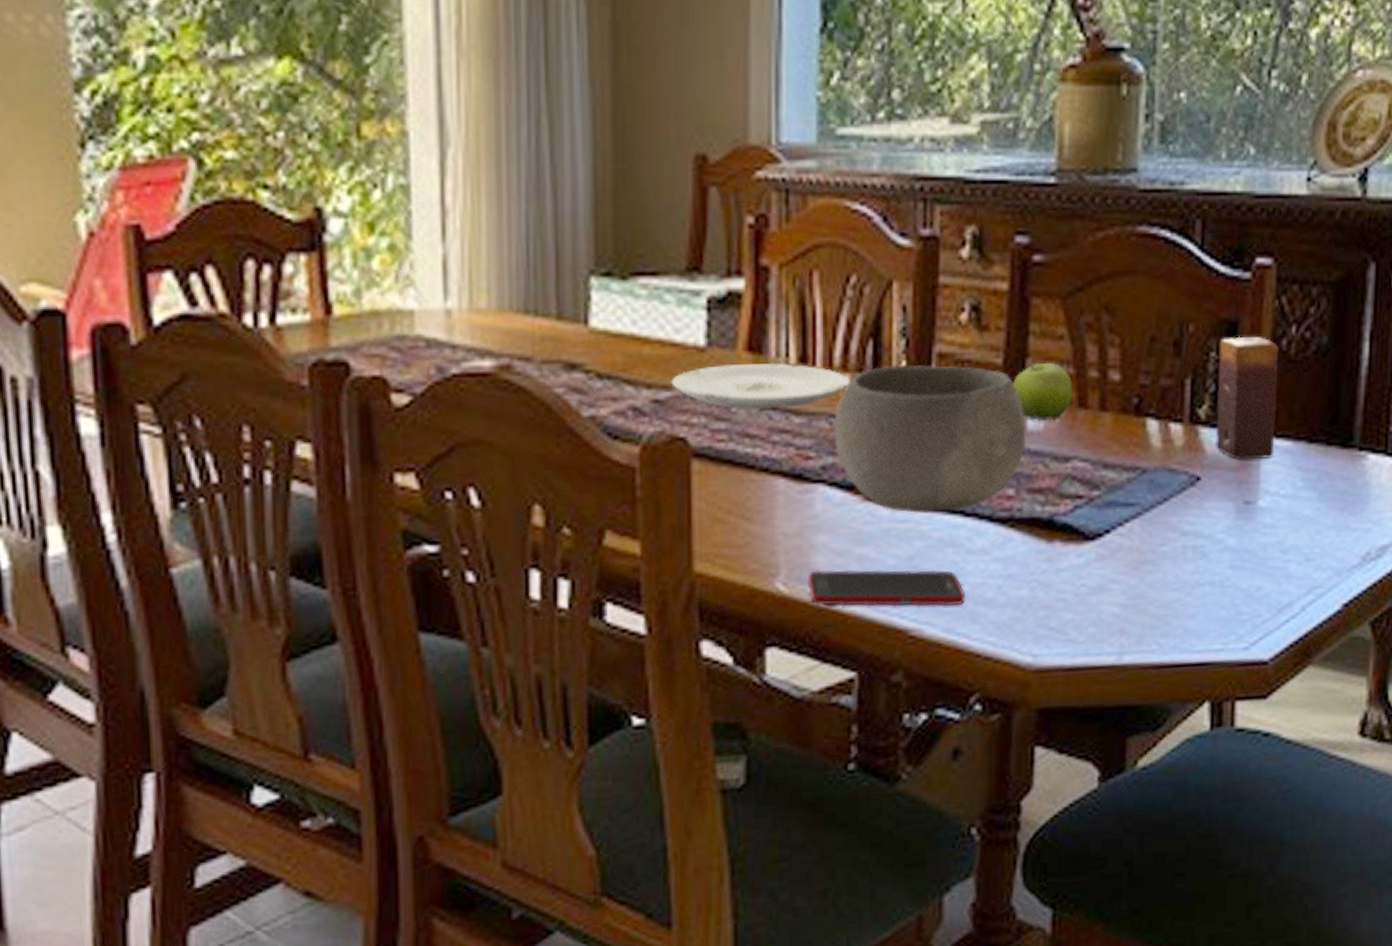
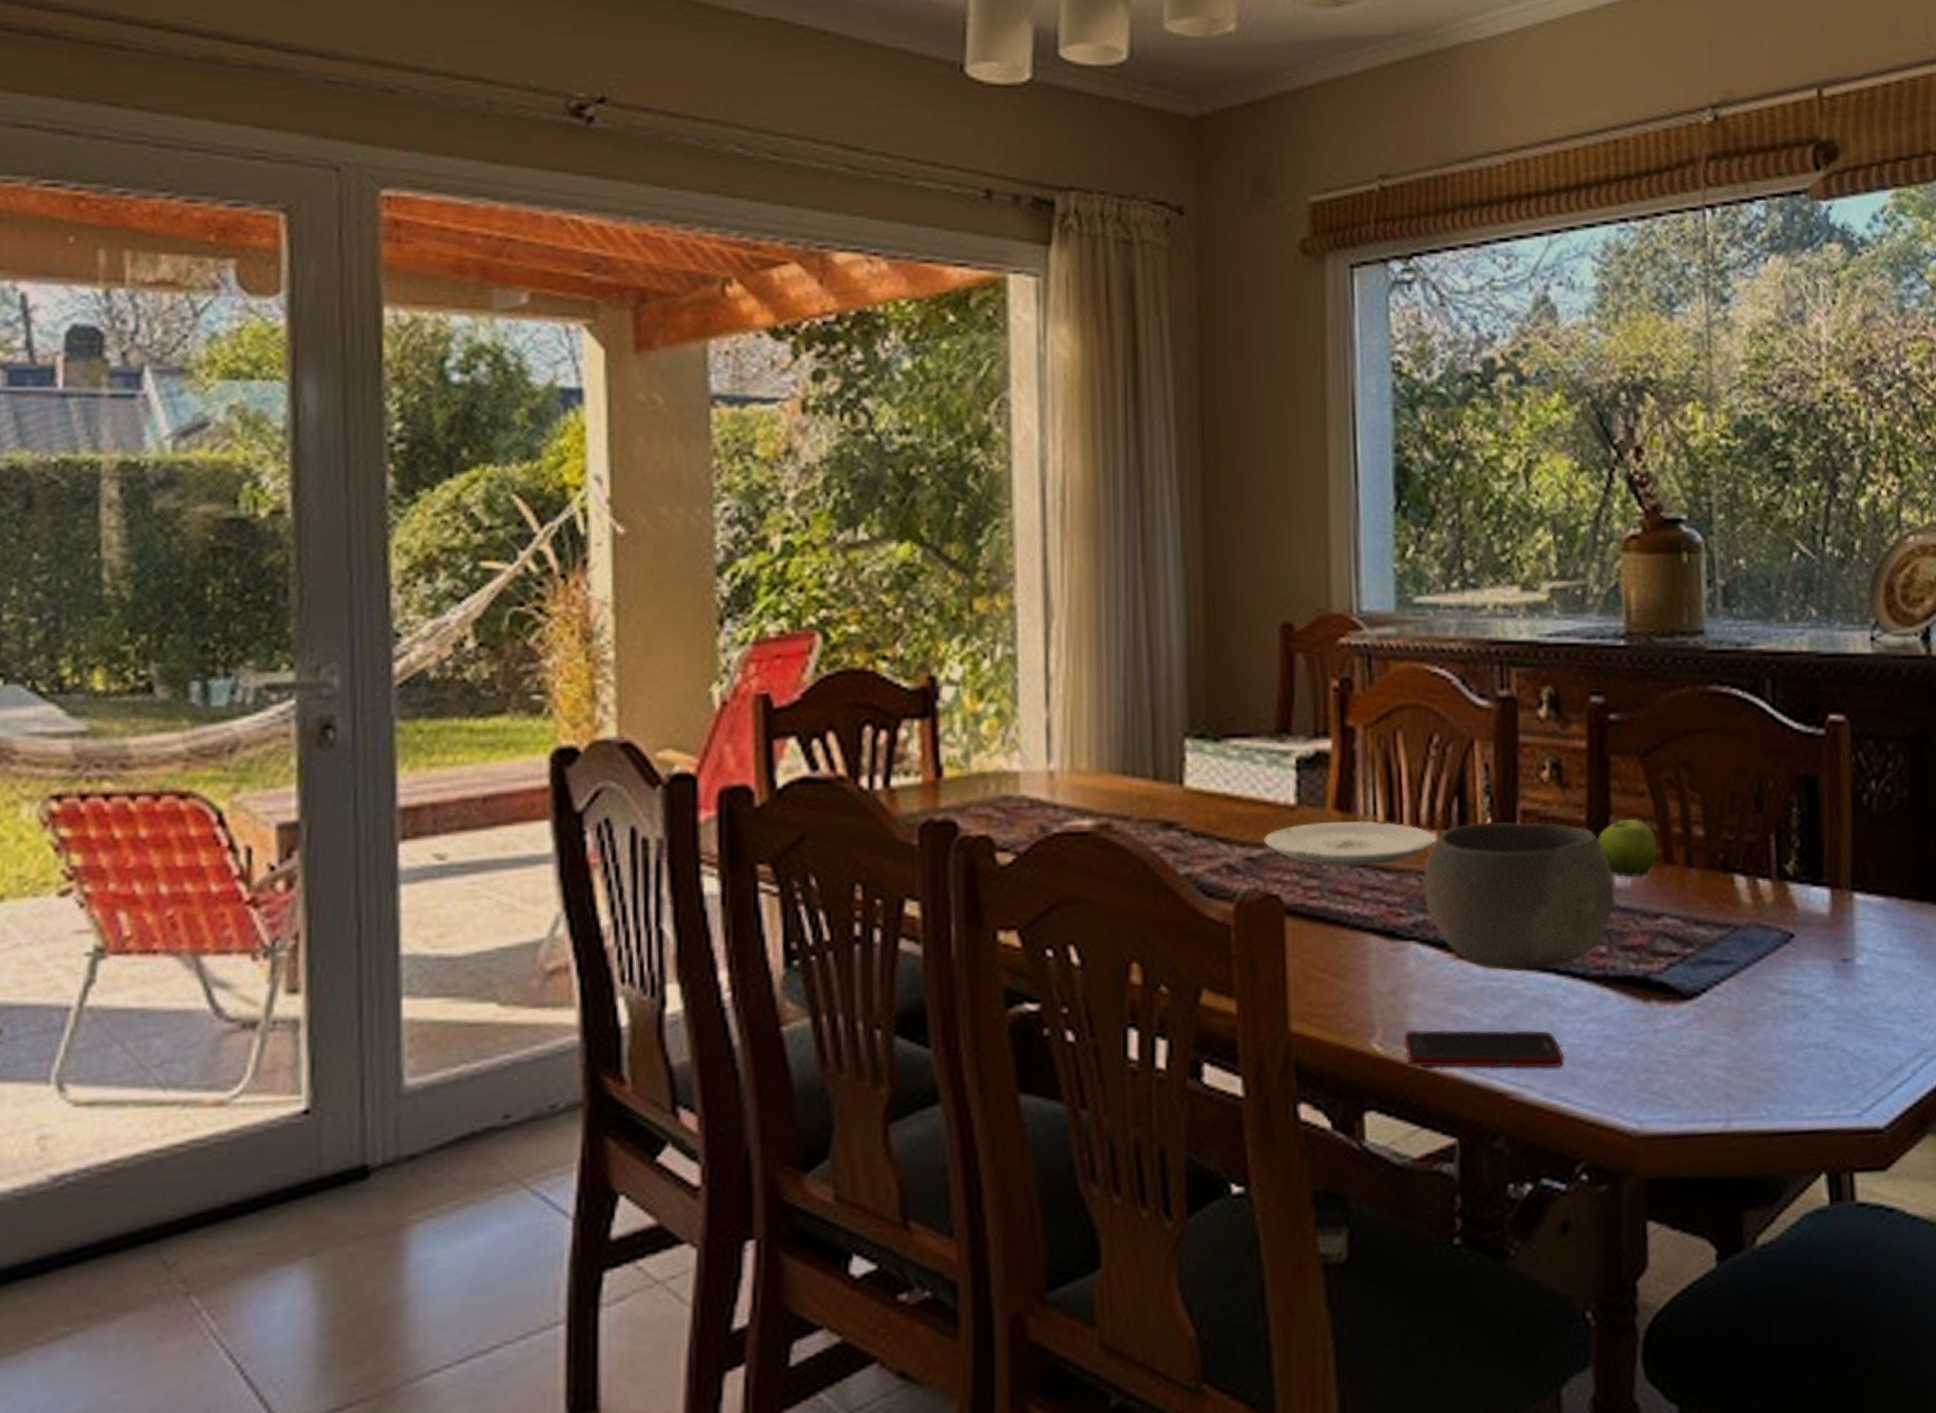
candle: present [1214,336,1279,460] -> none [1800,791,1867,916]

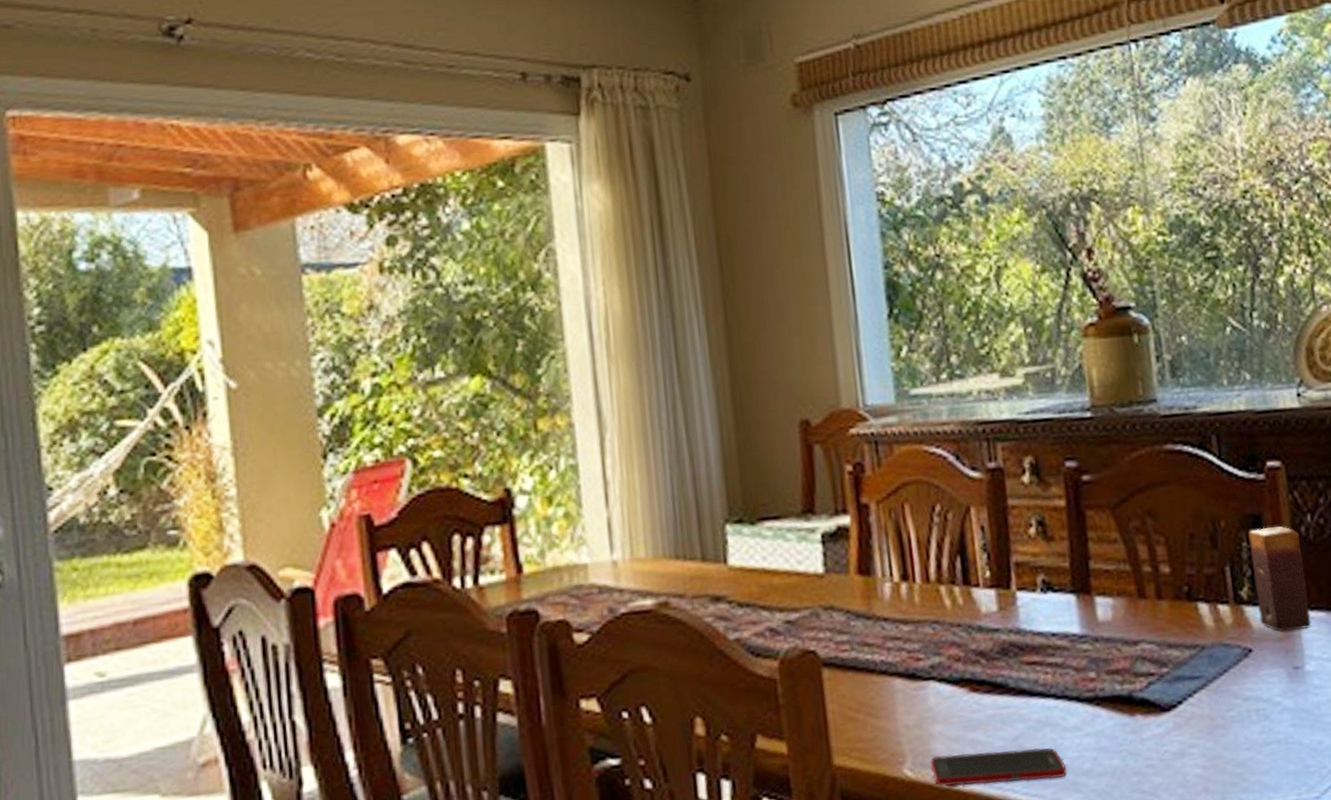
plate: present [1263,821,1436,866] -> none [799,581,945,623]
bowl: present [1423,822,1615,971] -> none [935,571,1099,699]
fruit: present [1597,818,1658,878] -> none [1080,562,1132,613]
candle: none [1800,791,1867,916] -> present [1248,526,1311,632]

